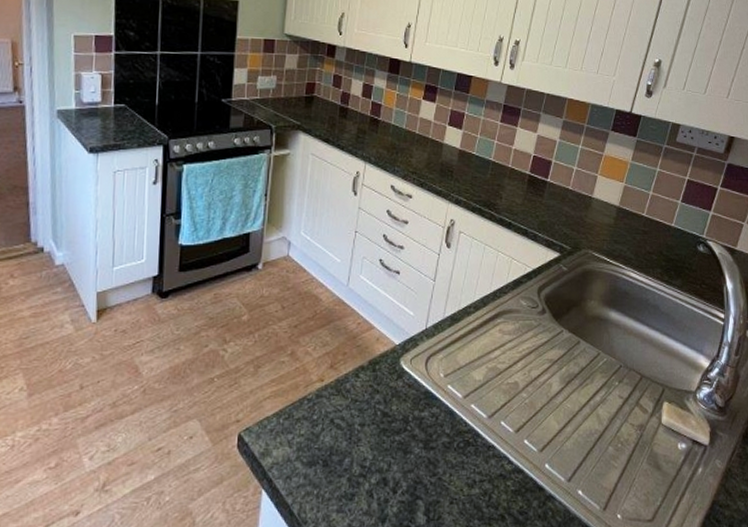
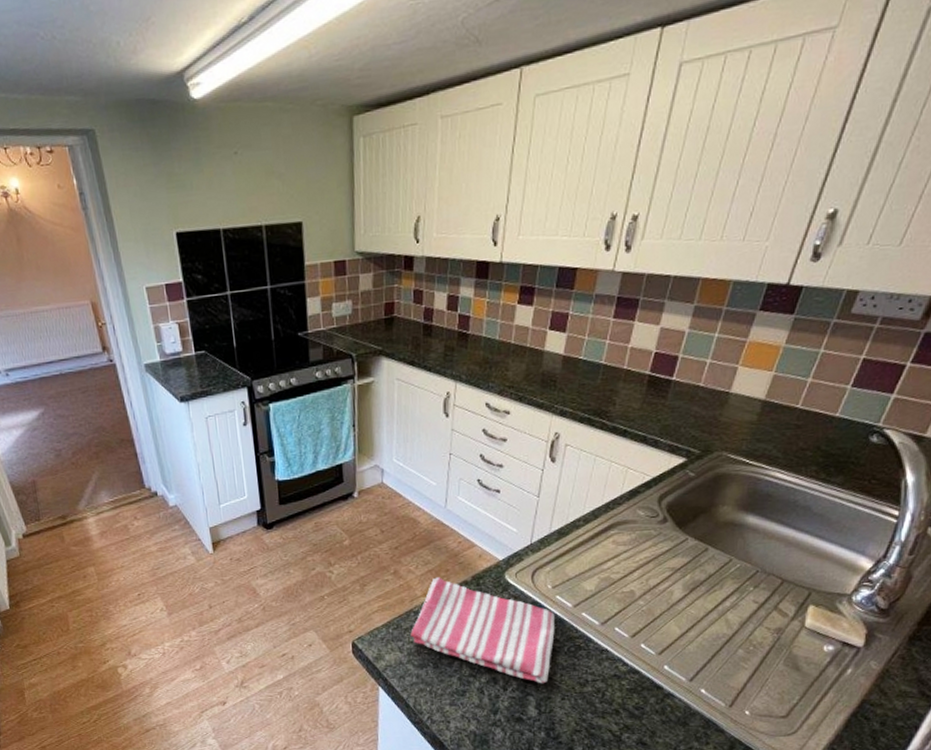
dish towel: none [302,361,446,485] -> present [410,577,555,684]

